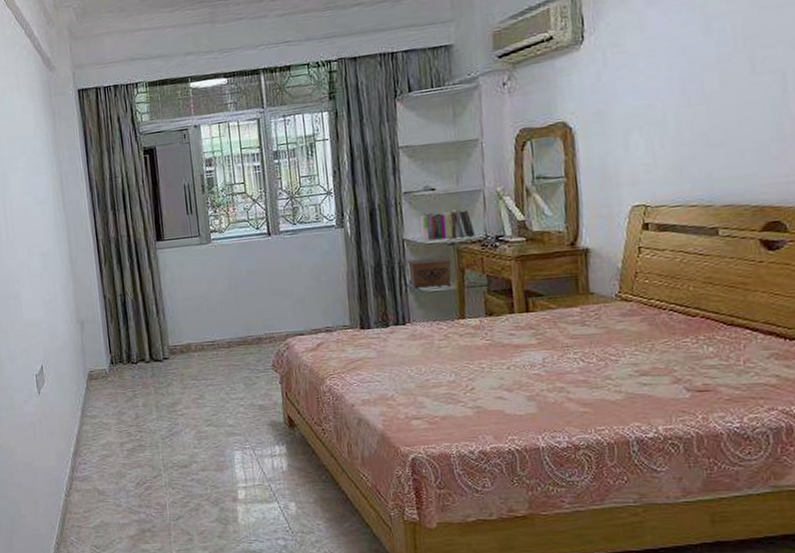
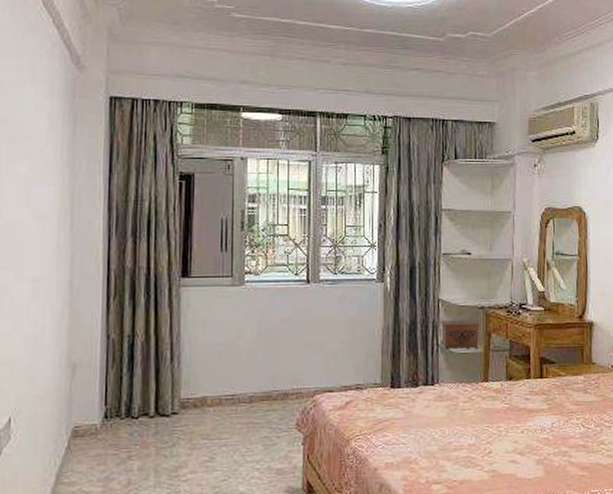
books: present [420,209,474,241] -> none [454,275,502,303]

